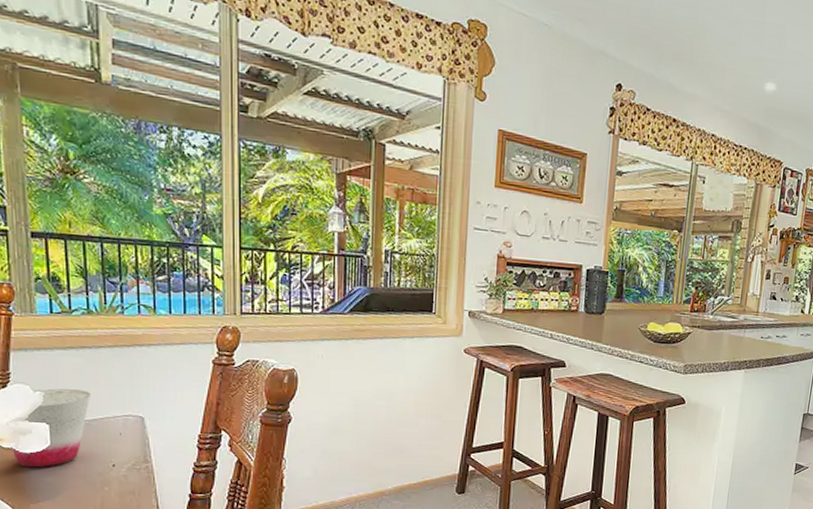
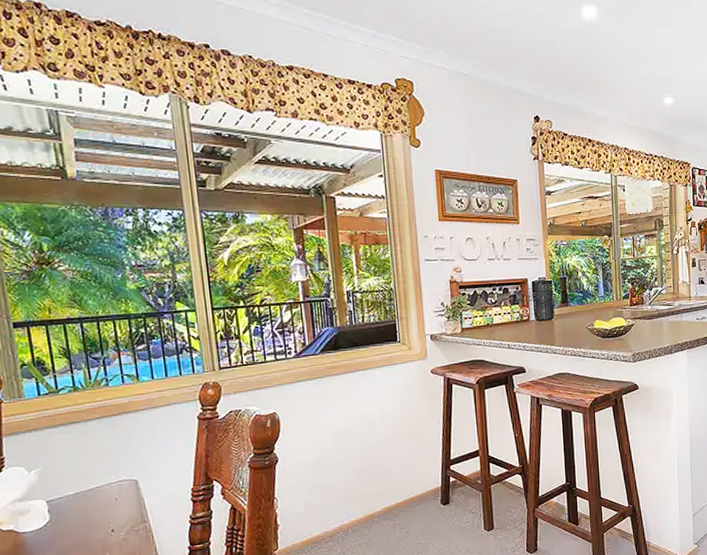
cup: present [11,388,91,468] -> none [10,463,85,546]

